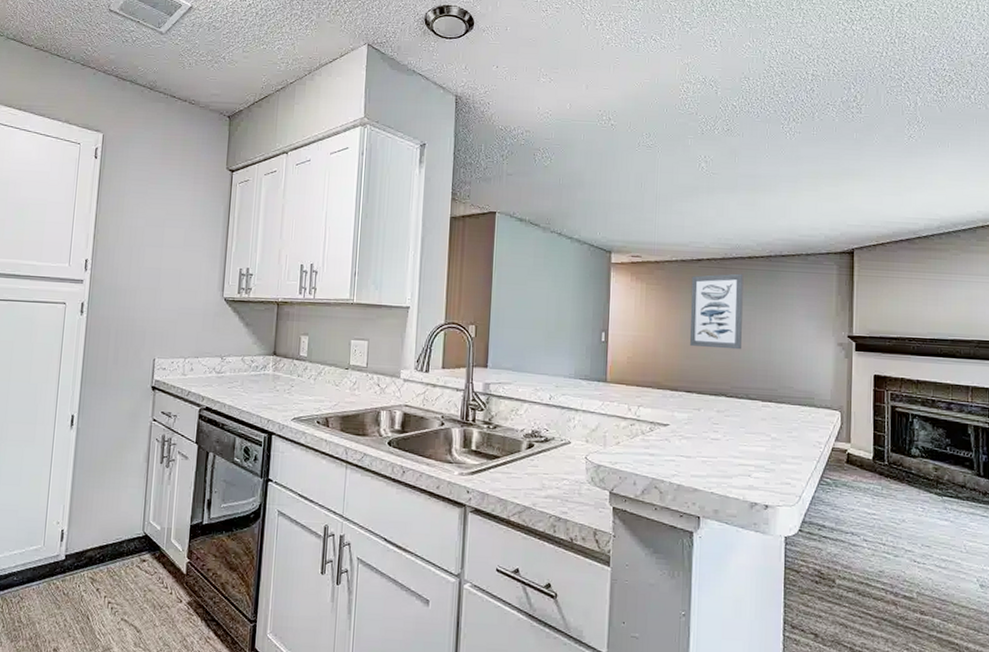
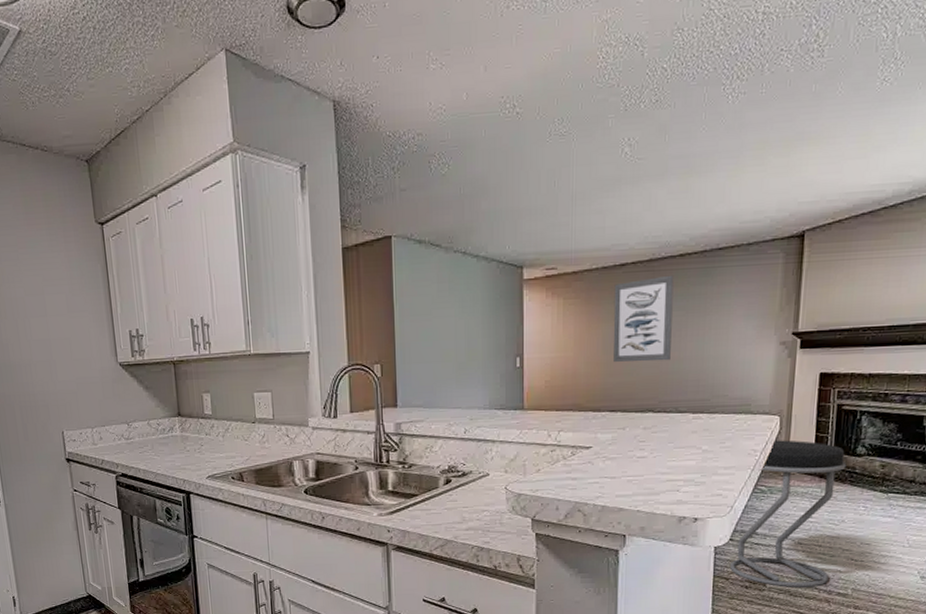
stool: none [800,434,903,588] -> present [730,440,847,587]

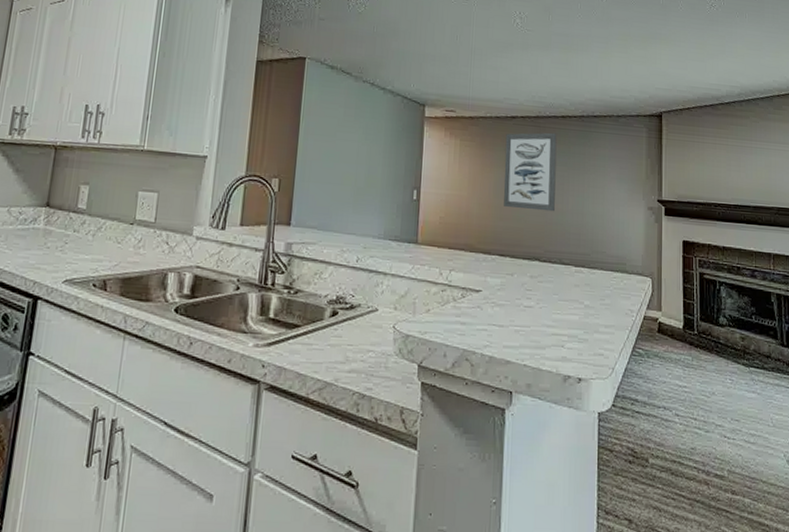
stool: present [730,440,847,587] -> none [614,302,712,466]

